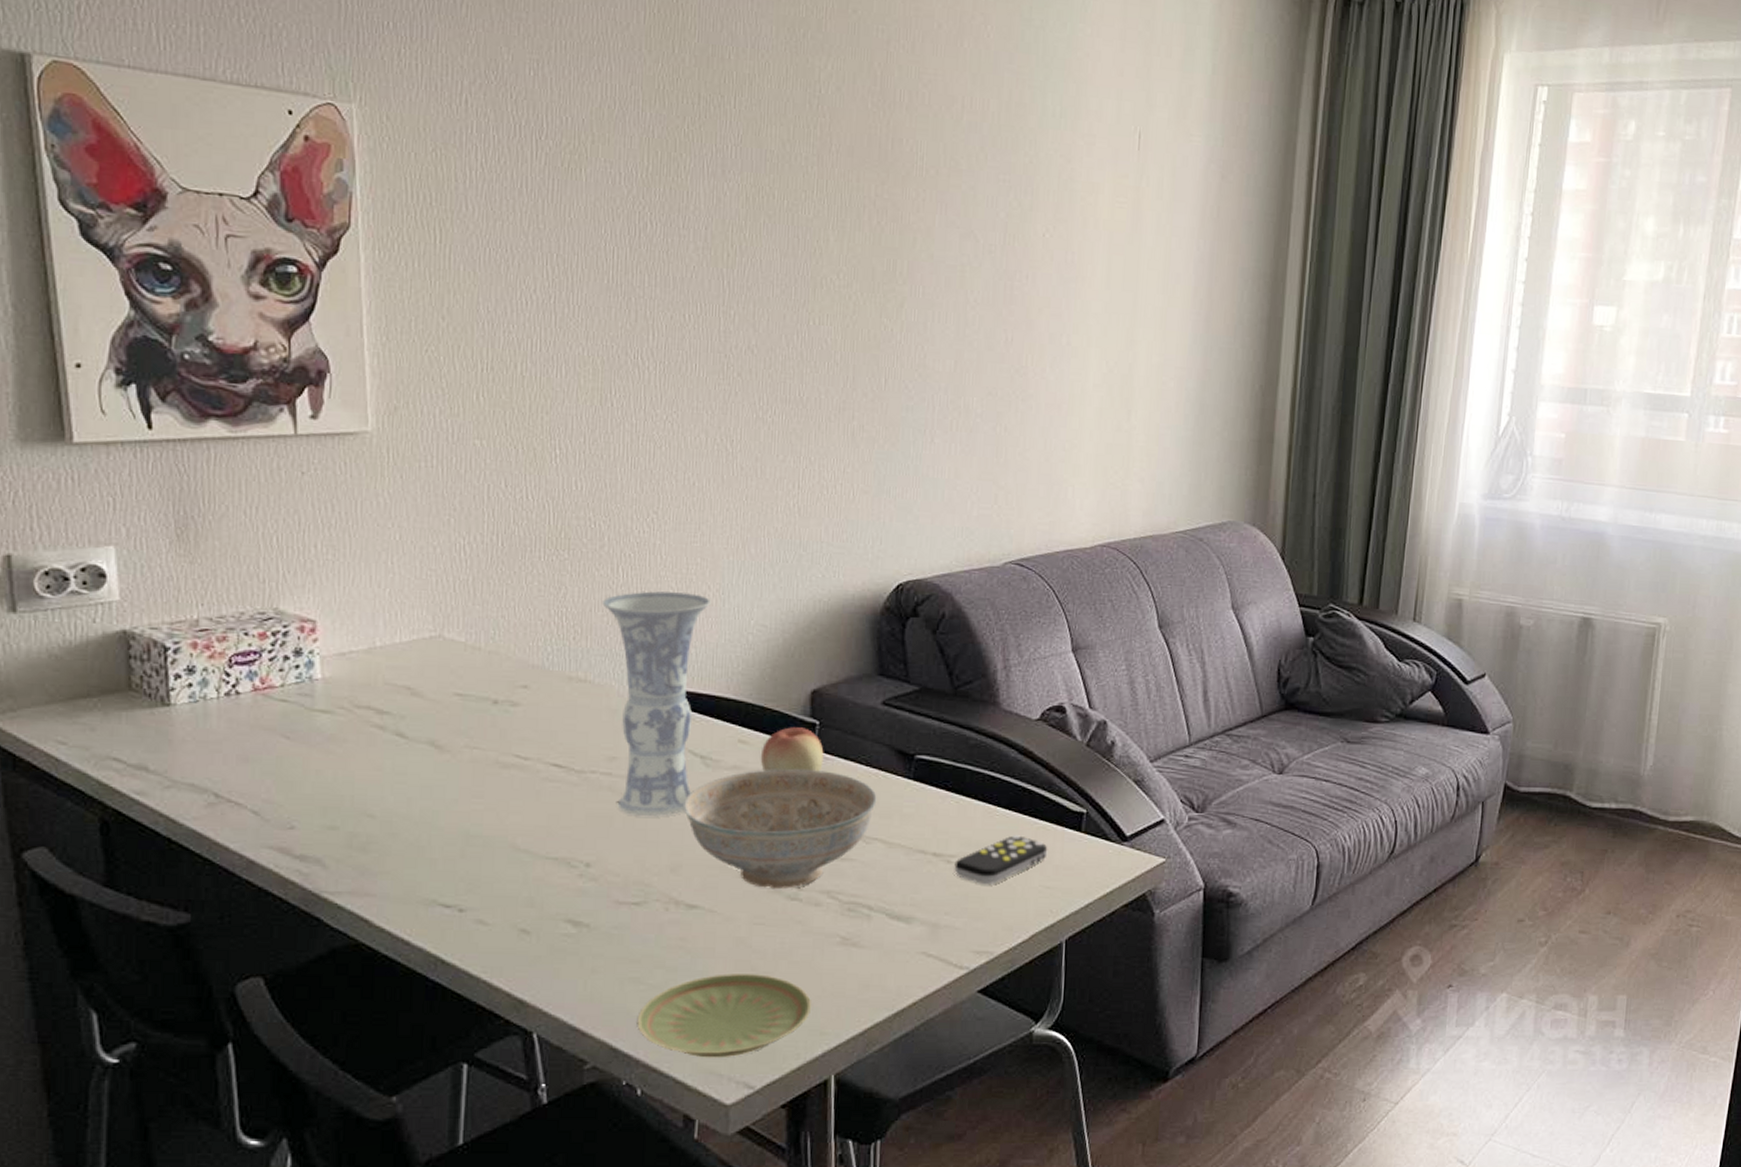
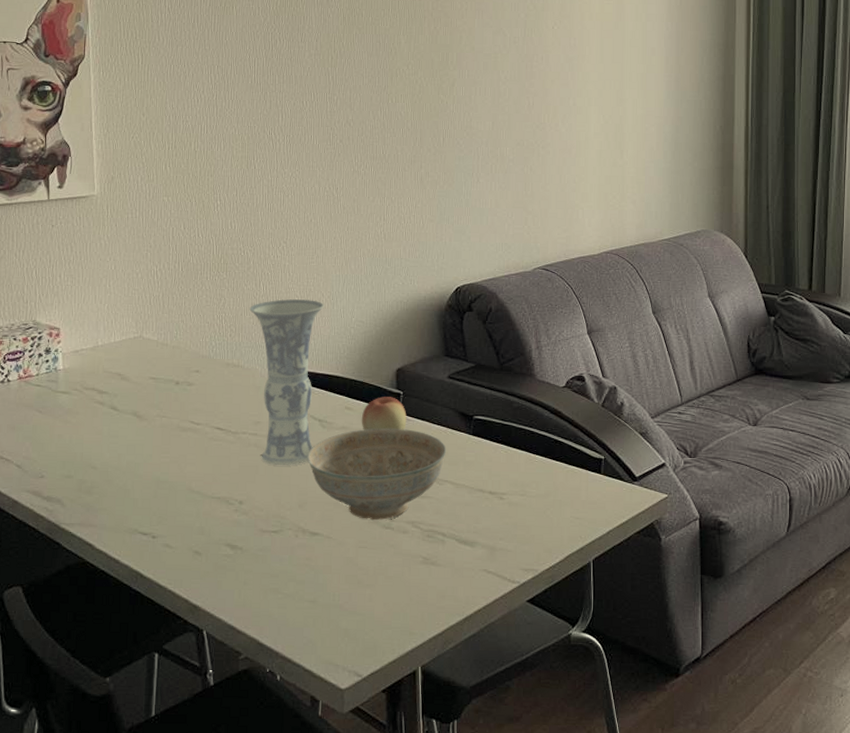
plate: present [637,972,812,1058] -> none [276,585,403,652]
remote control: present [954,835,1048,885] -> none [505,477,576,517]

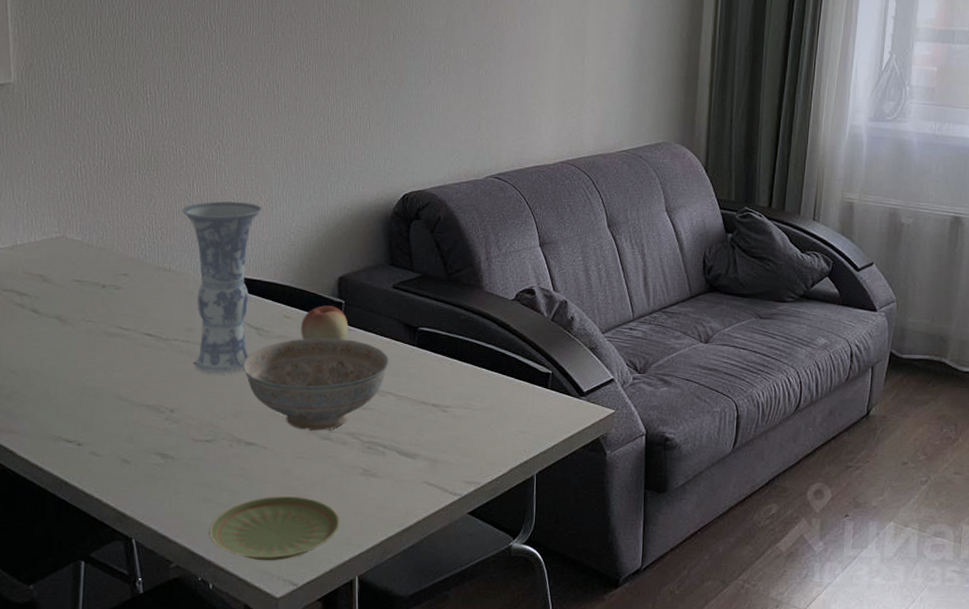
plate: none [276,585,403,652] -> present [209,495,341,562]

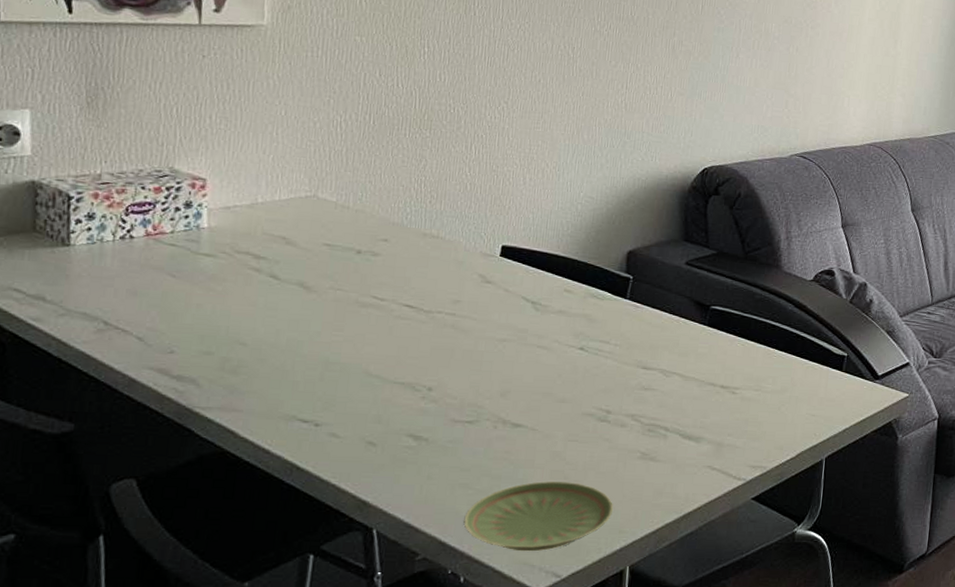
vase: present [182,201,262,375] -> none [456,166,548,351]
decorative bowl: present [242,338,389,431] -> none [514,314,677,413]
fruit: present [300,305,349,340] -> none [581,280,636,317]

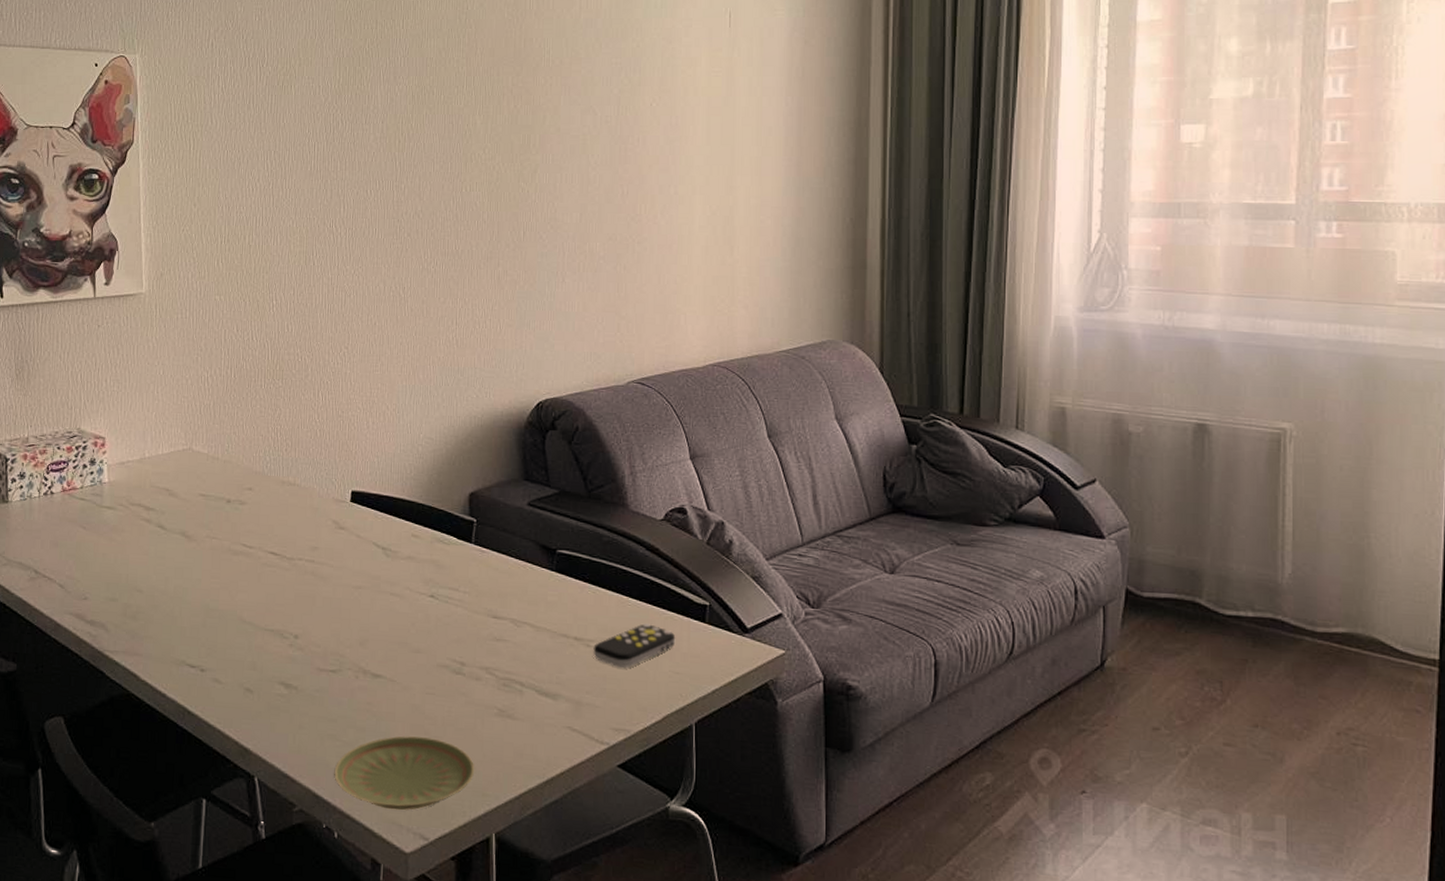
remote control: none [737,372,815,413] -> present [593,623,676,669]

